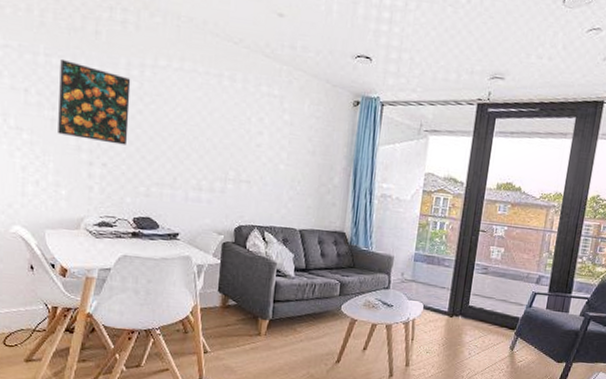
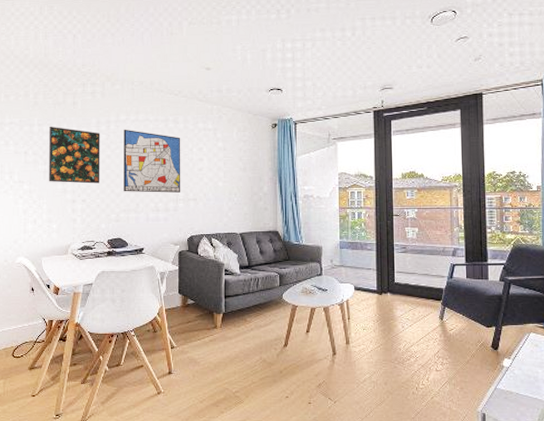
wall art: none [157,78,237,171] -> present [124,129,181,193]

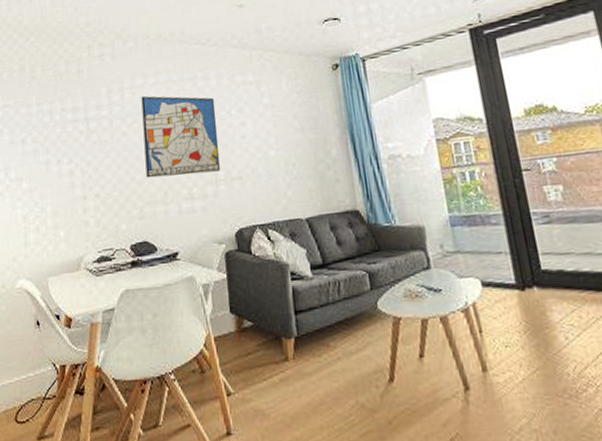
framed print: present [49,126,100,184] -> none [50,103,116,176]

